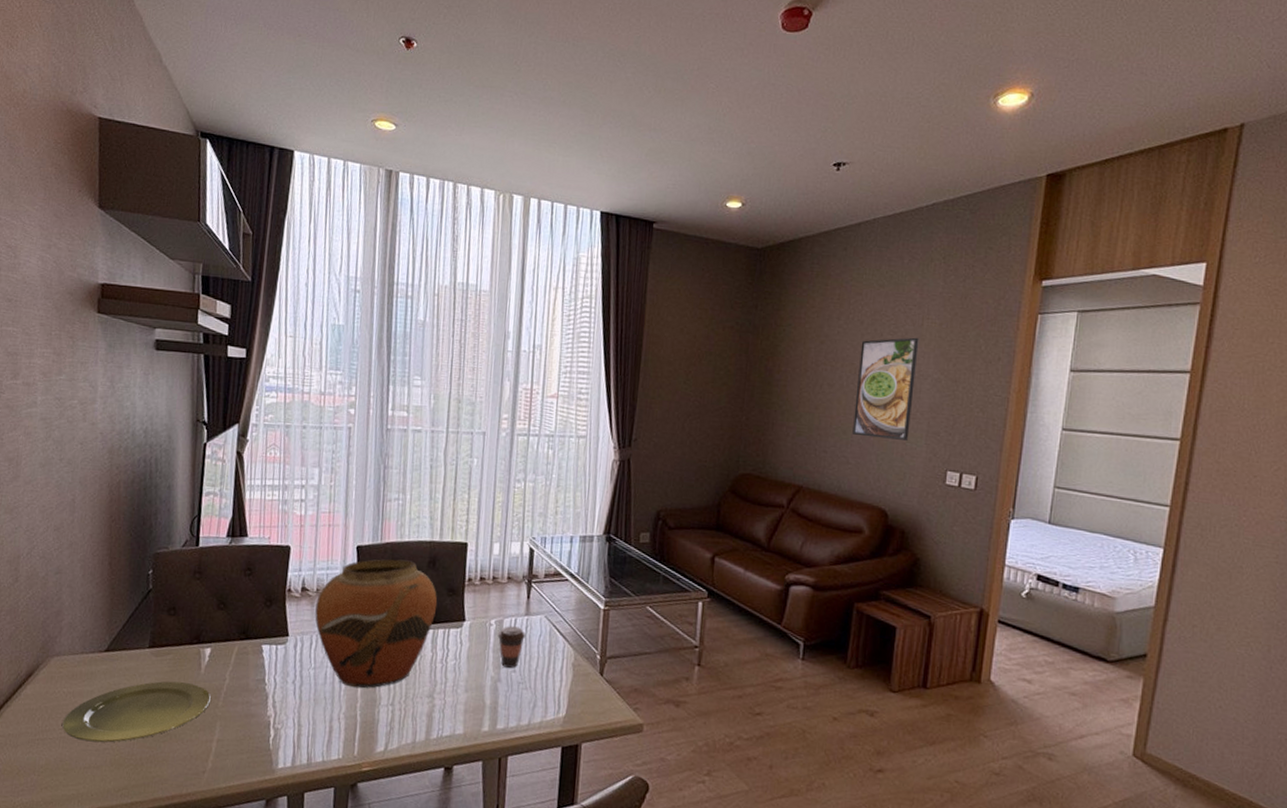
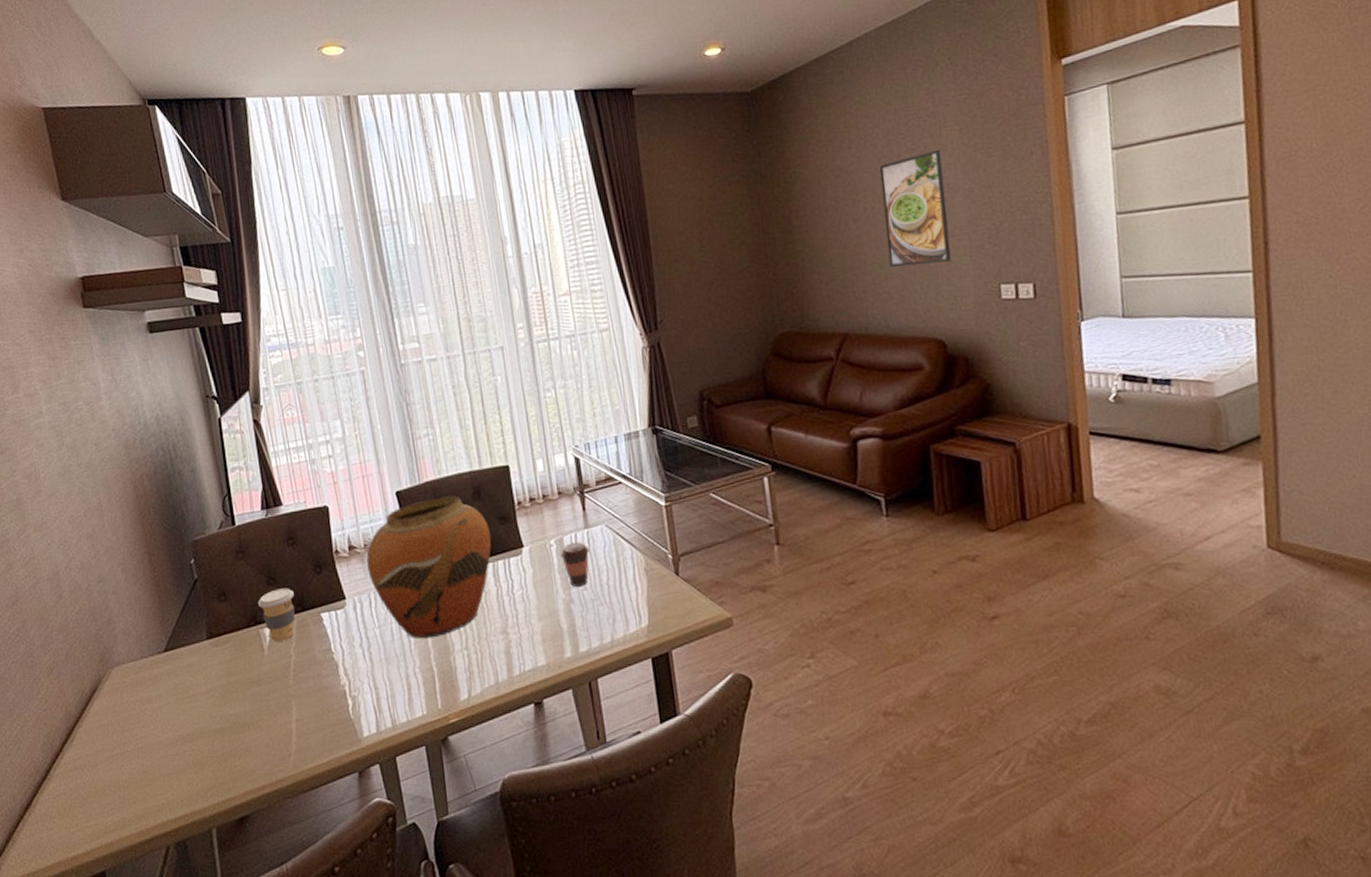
plate: present [62,681,211,743] -> none [137,667,281,747]
coffee cup: none [205,614,241,664] -> present [258,588,295,642]

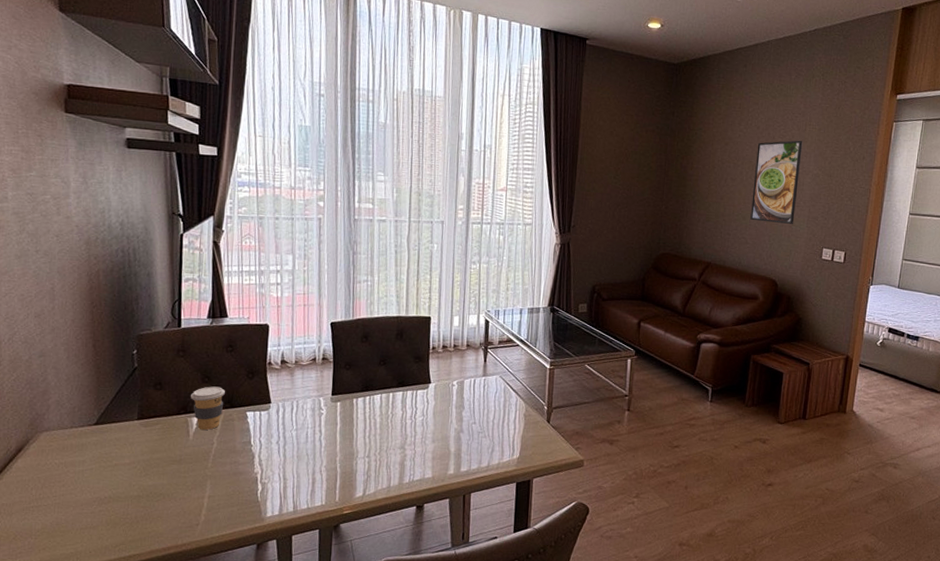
vase: present [366,496,492,639] -> none [294,333,406,445]
coffee cup: present [560,542,590,587] -> none [459,385,484,421]

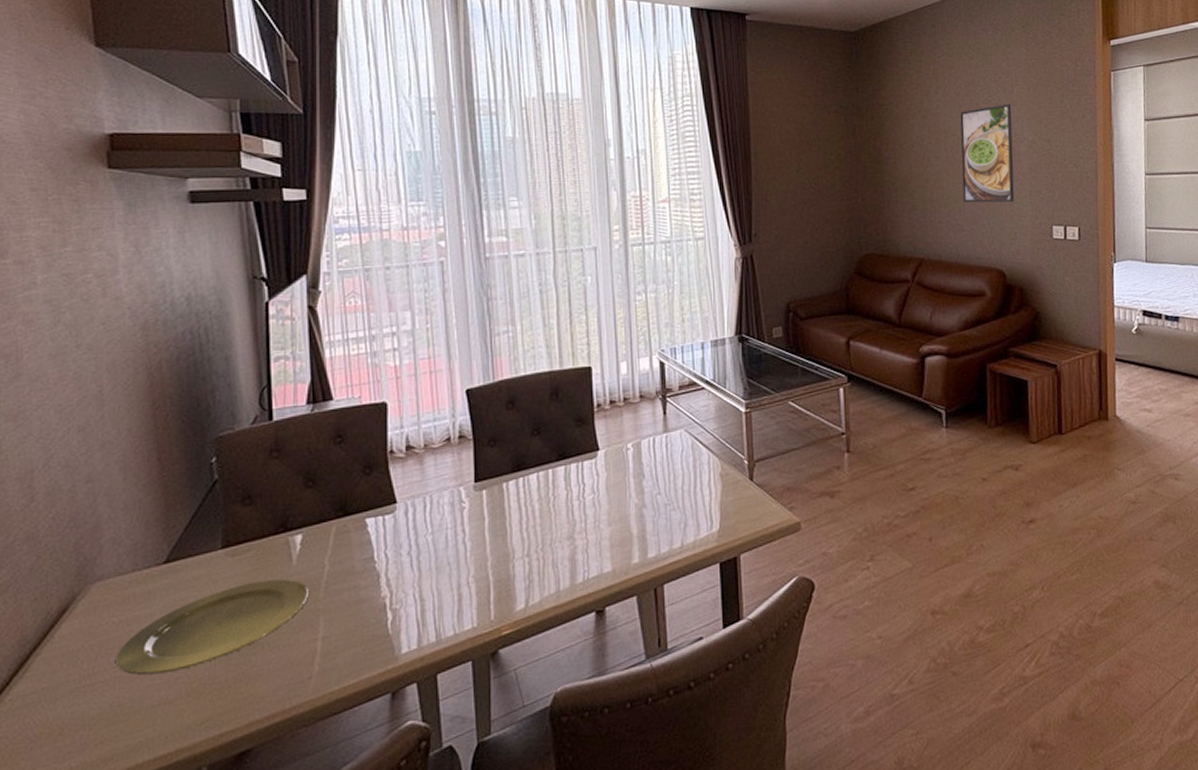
plate: none [56,448,200,506] -> present [116,579,308,675]
coffee cup: present [191,386,225,431] -> none [291,490,336,551]

